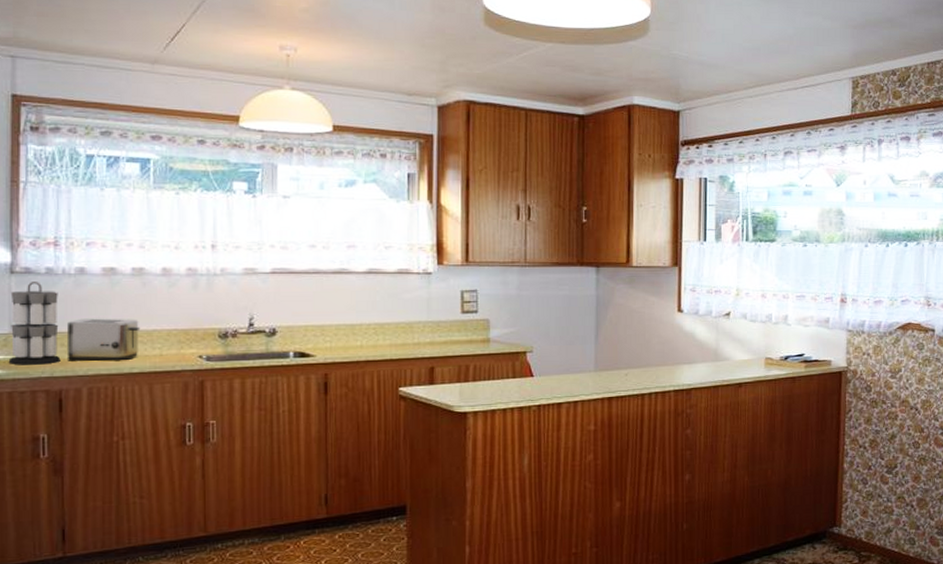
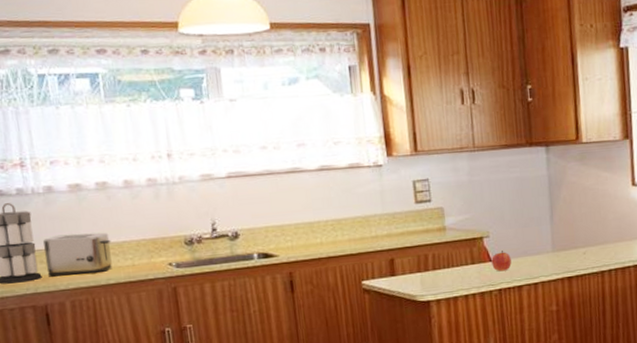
fruit: none [533,367,553,387] -> present [491,251,512,272]

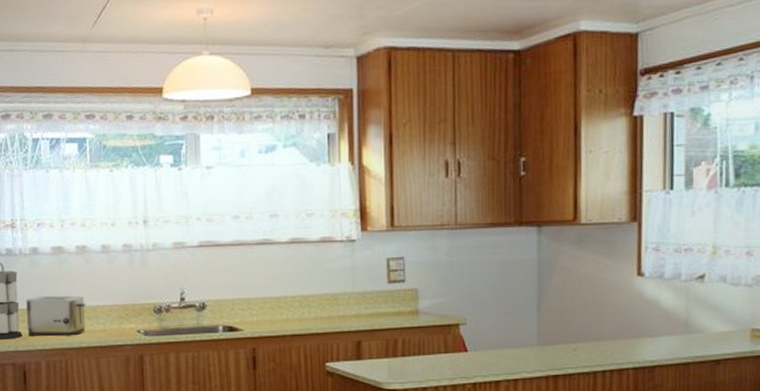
fruit: present [491,251,512,272] -> none [467,340,489,364]

